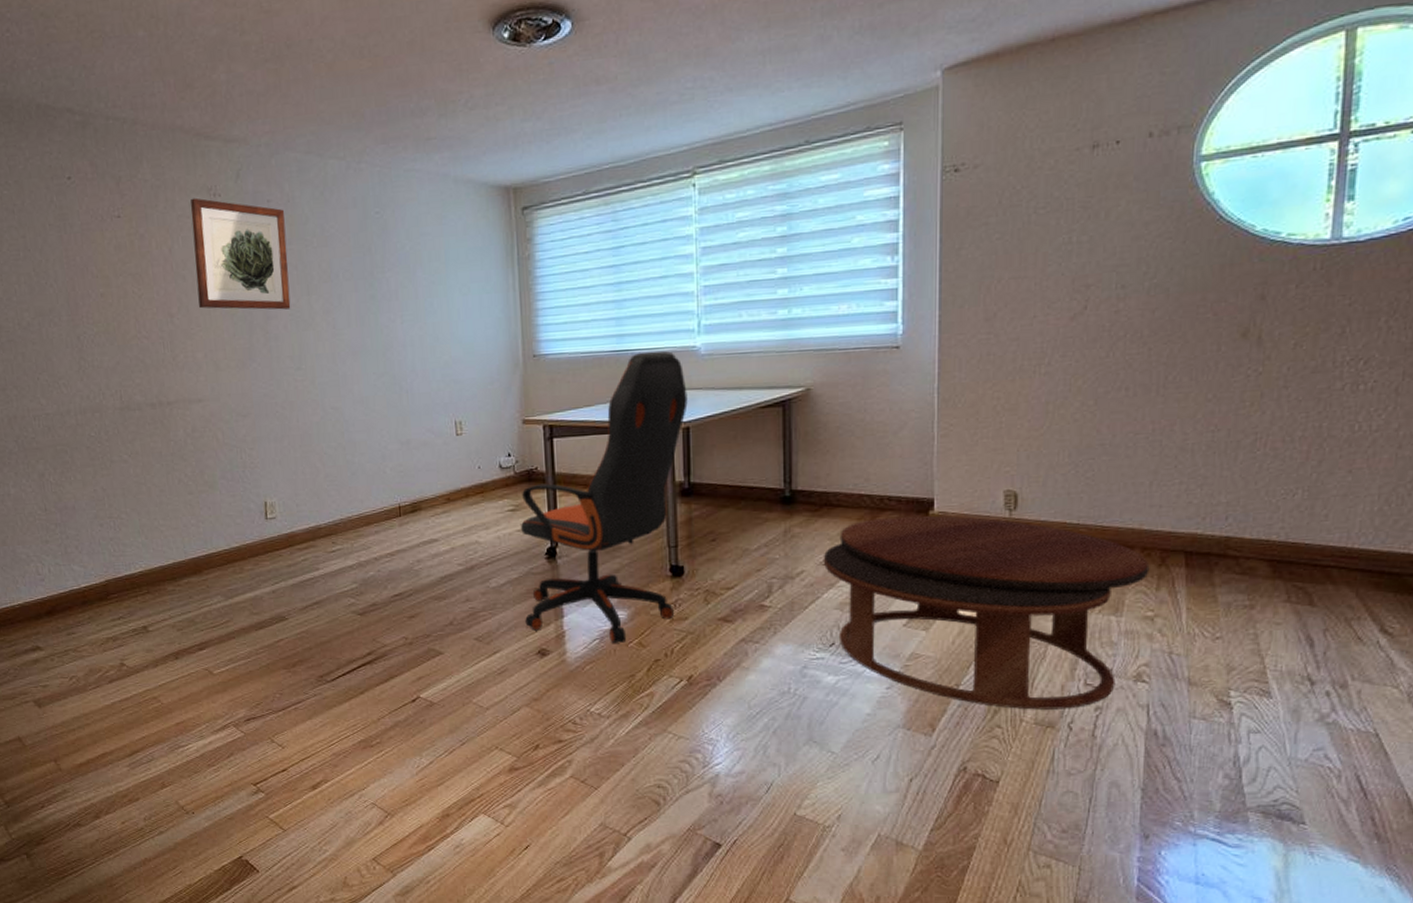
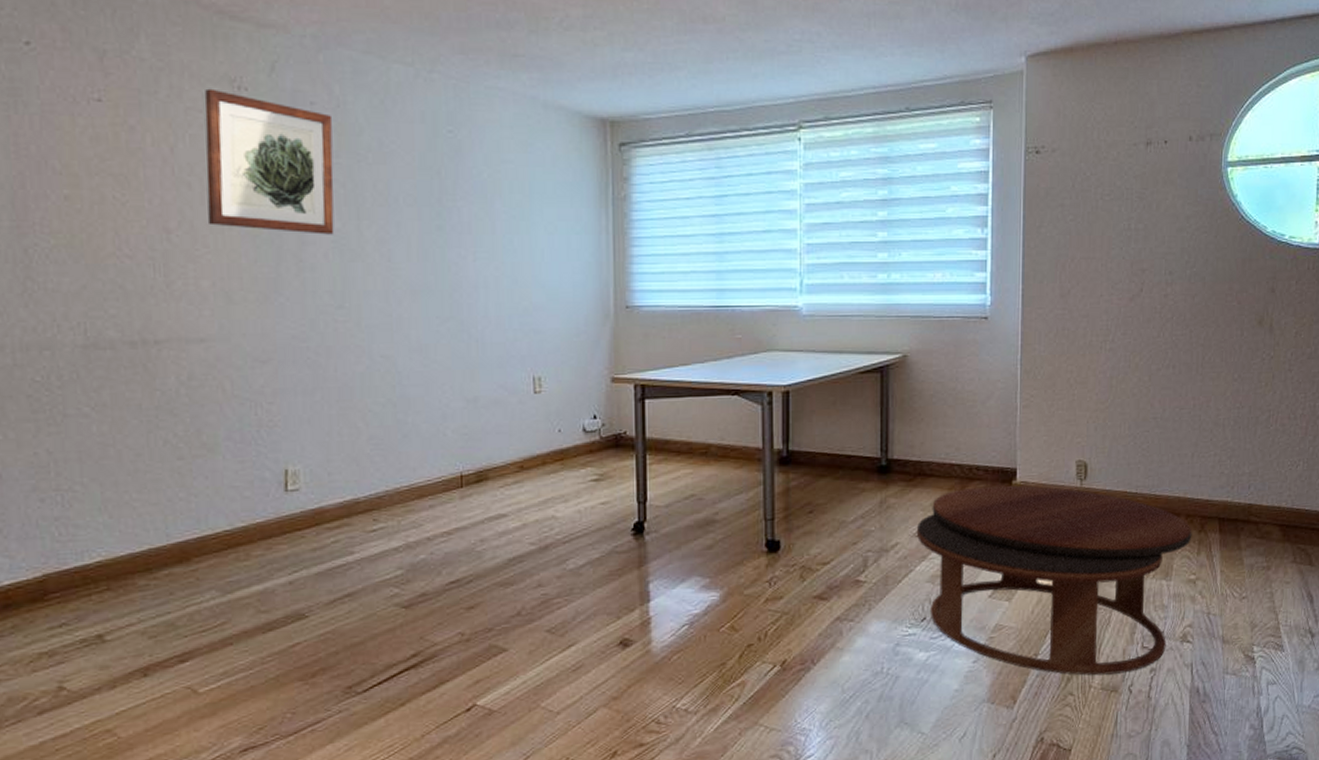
office chair: present [521,350,688,643] -> none [605,308,788,628]

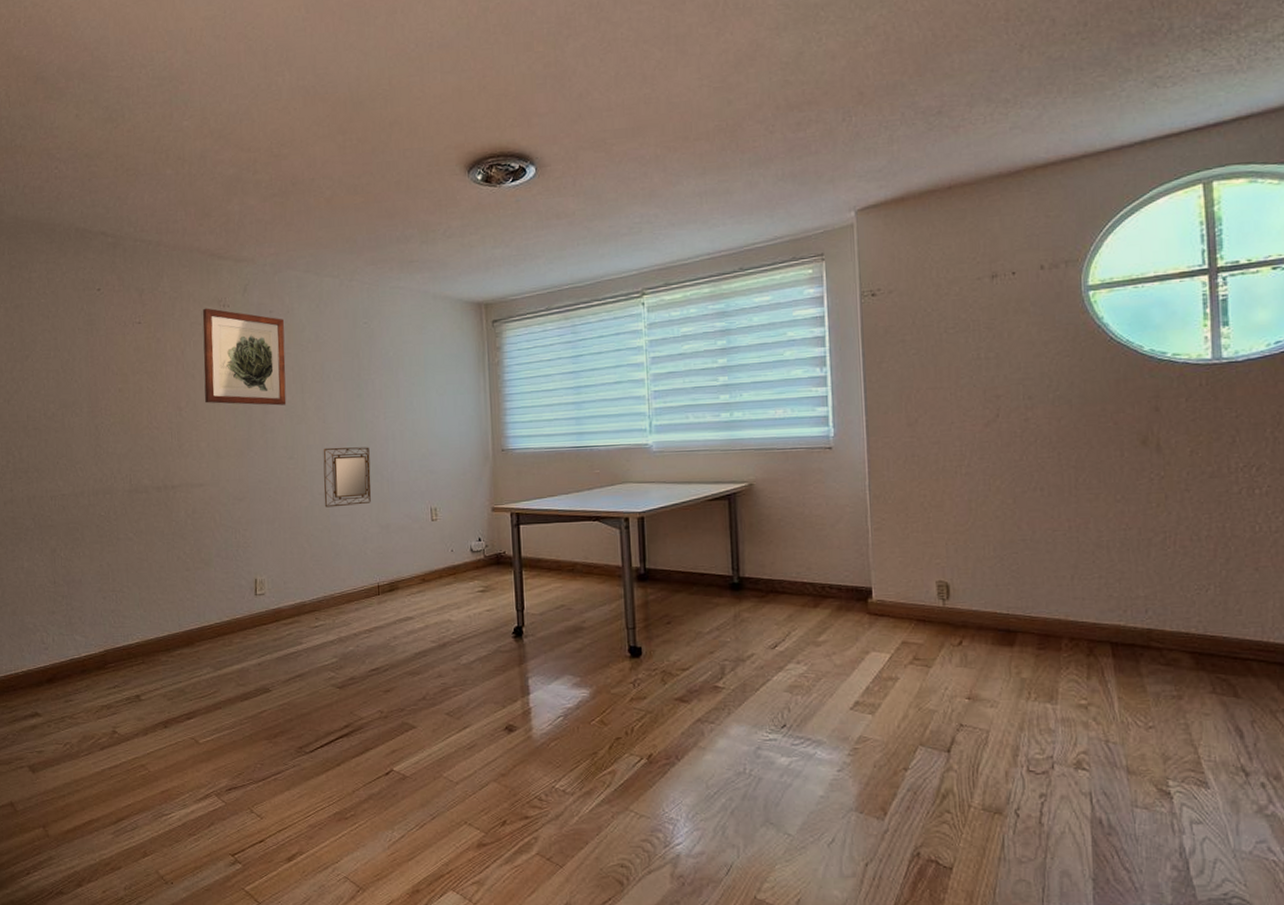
home mirror: none [387,295,454,375] -> present [323,447,371,508]
coffee table: present [916,485,1192,676] -> none [771,603,1079,796]

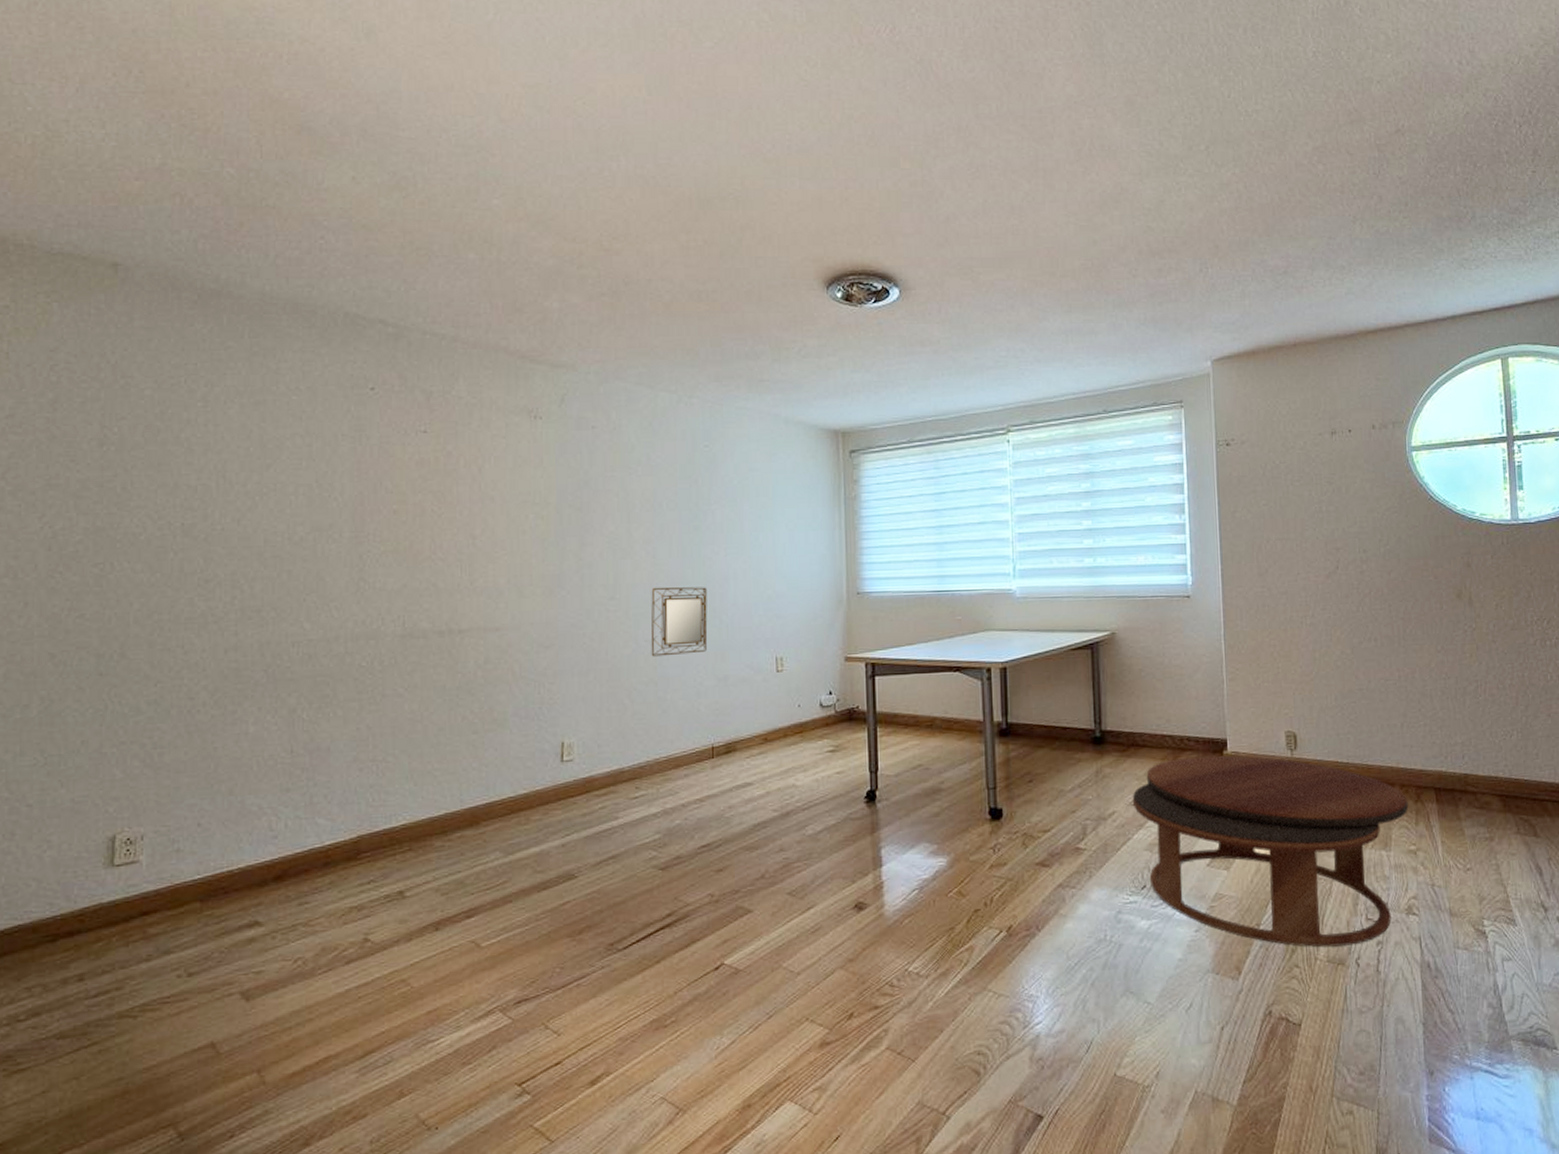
wall art: present [202,308,287,406] -> none [506,418,609,537]
coffee table: none [771,603,1079,796] -> present [1132,755,1409,948]

